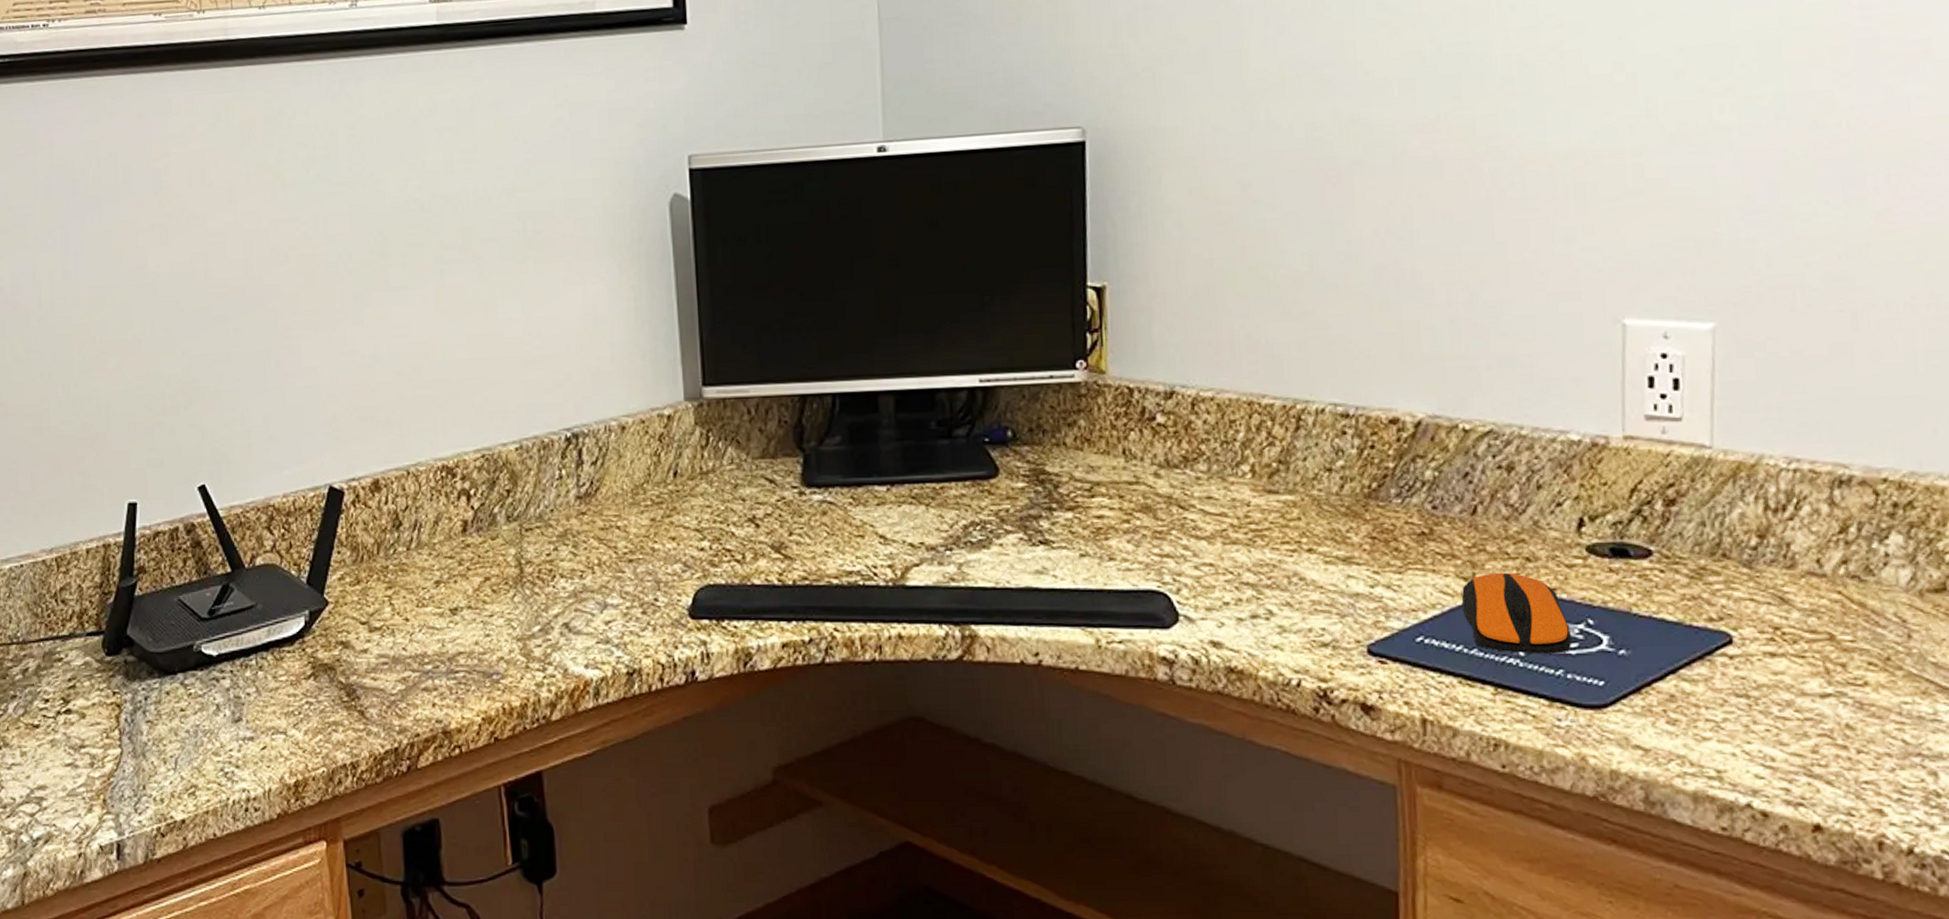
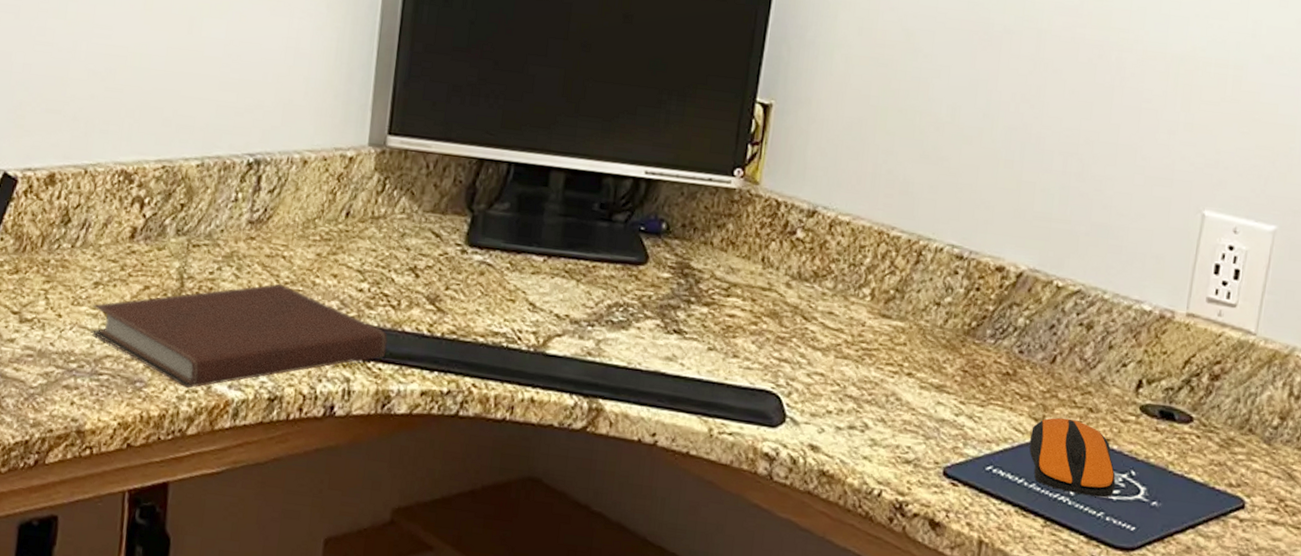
notebook: none [437,555,739,674] -> present [90,283,388,389]

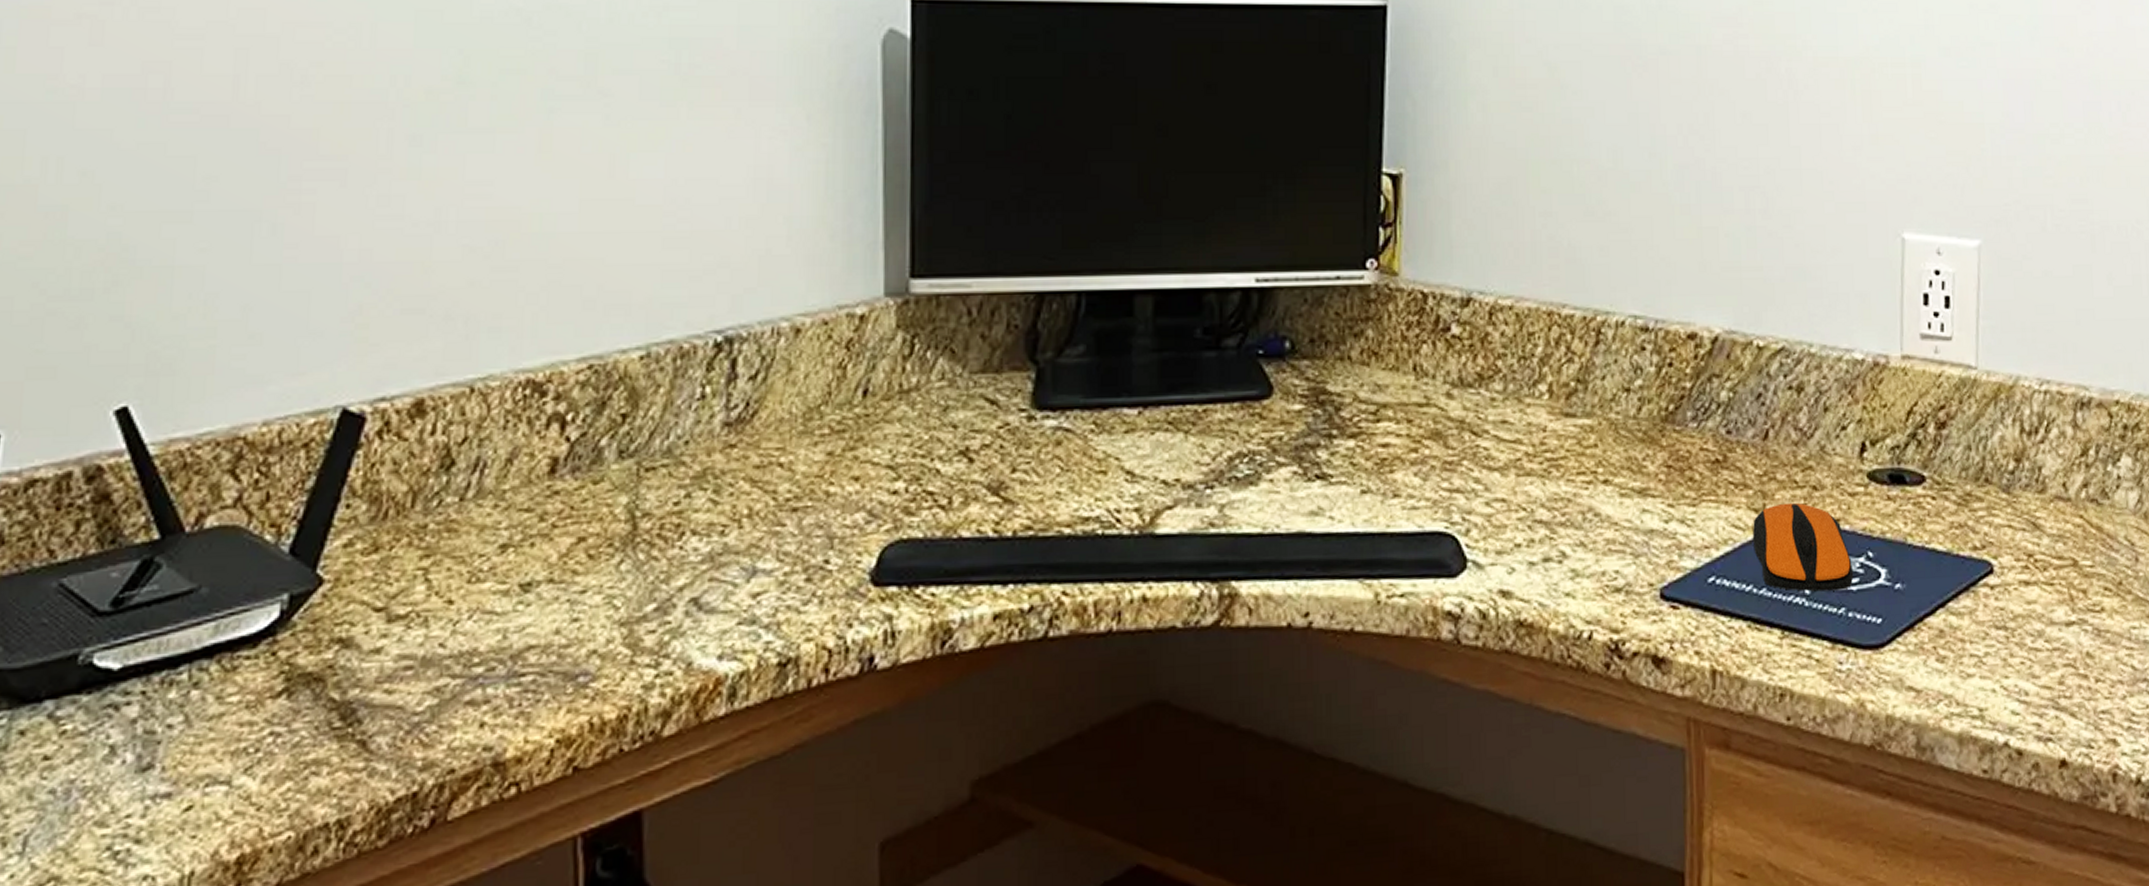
notebook: present [90,283,388,389] -> none [500,502,940,672]

